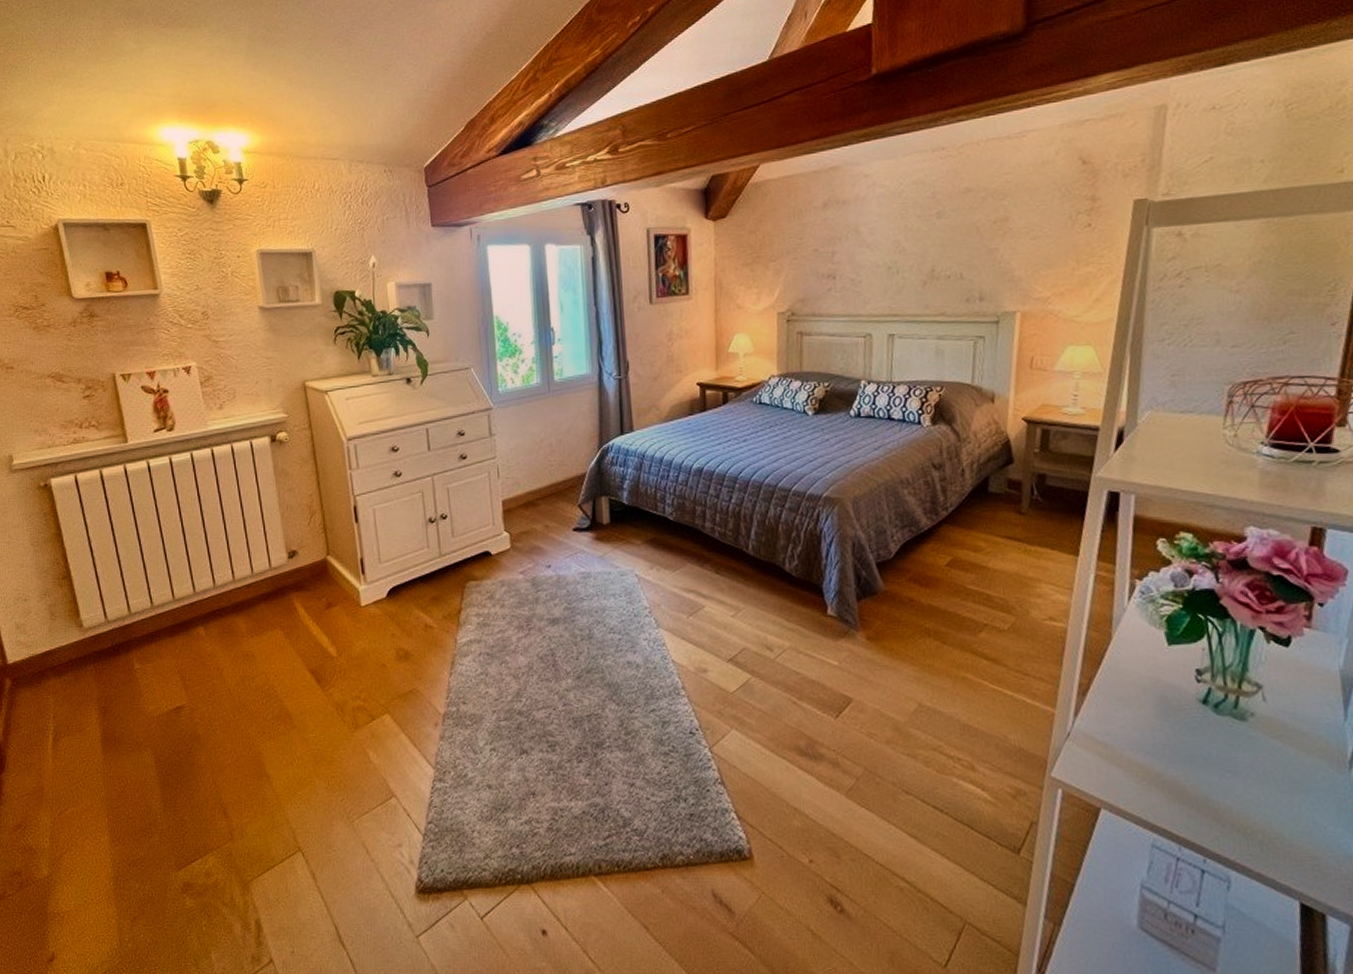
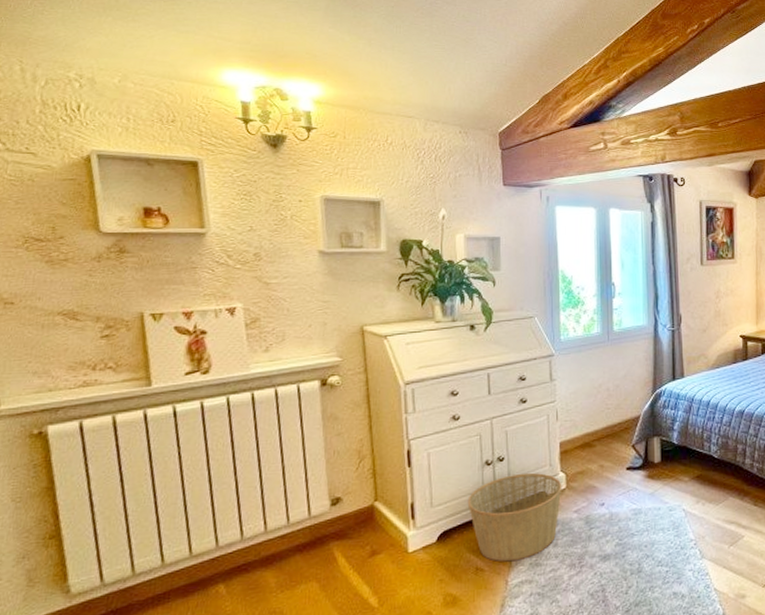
basket: none [413,531,507,621] -> present [467,472,562,562]

